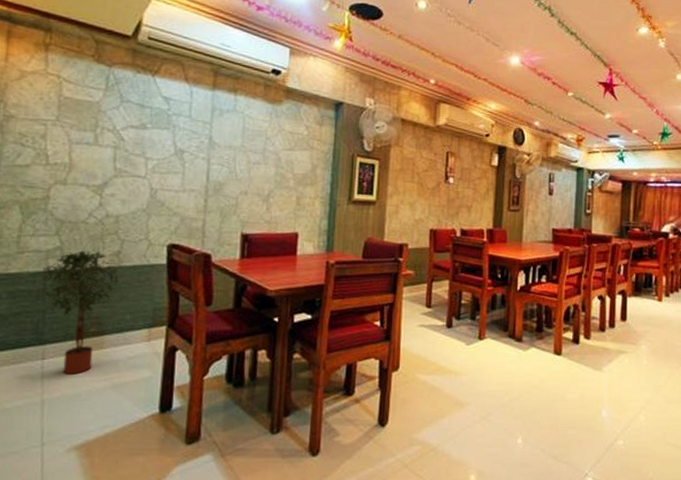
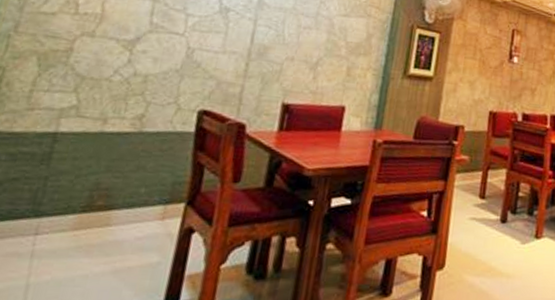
potted tree: present [41,250,119,374] -> none [46,111,139,255]

